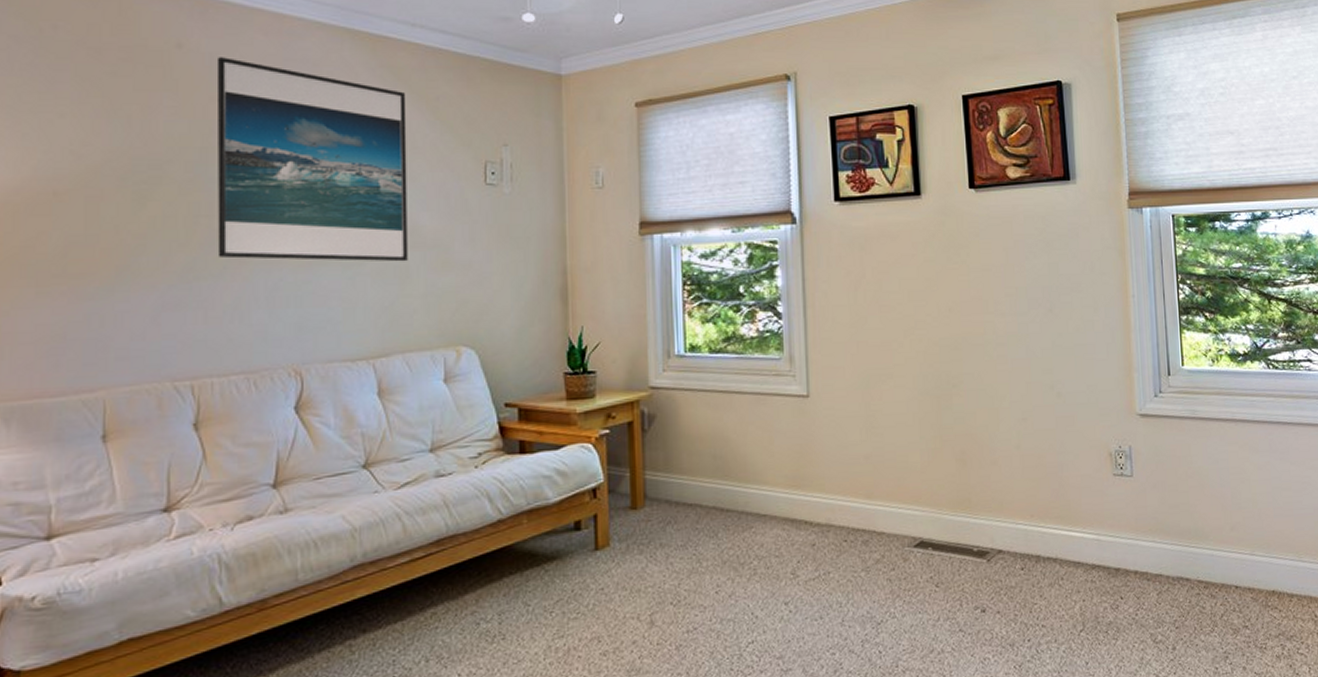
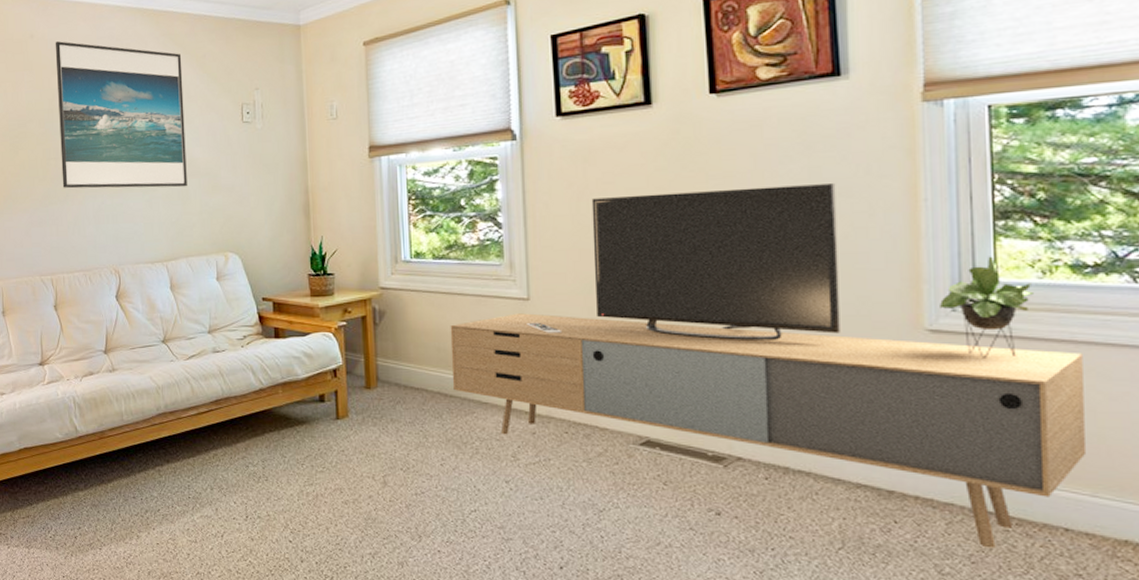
media console: none [727,279,1245,613] -> present [450,184,1085,549]

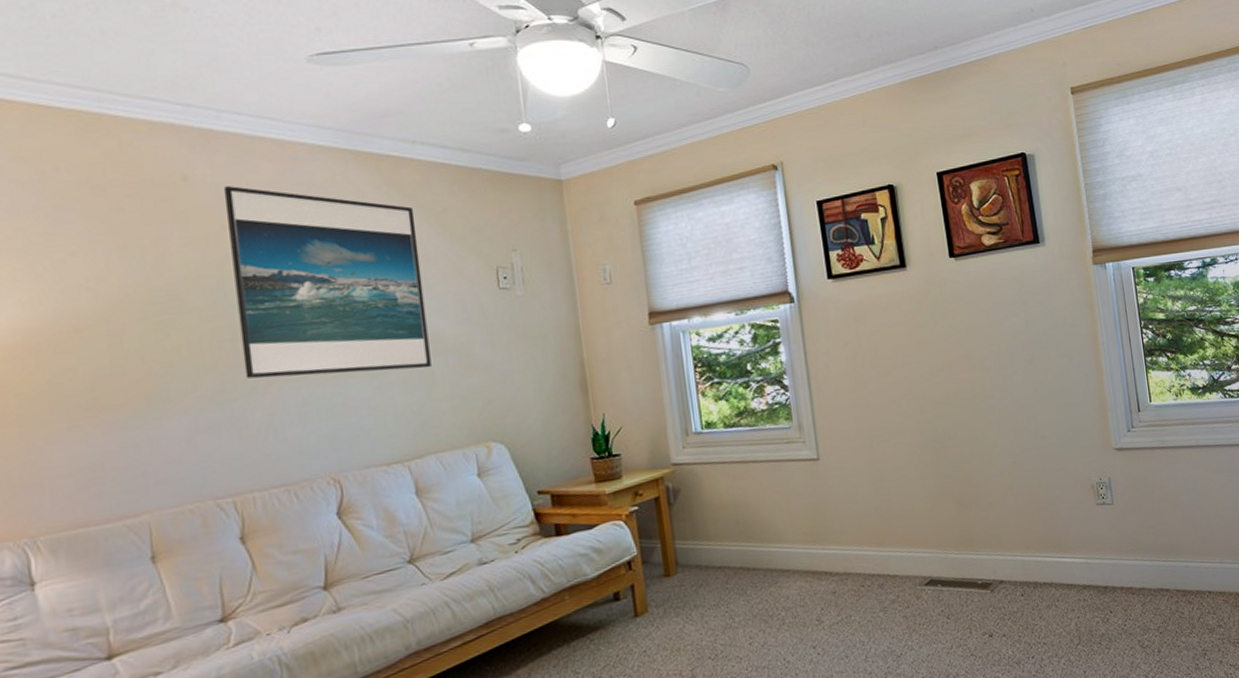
media console: present [450,184,1085,549] -> none [747,333,1214,619]

